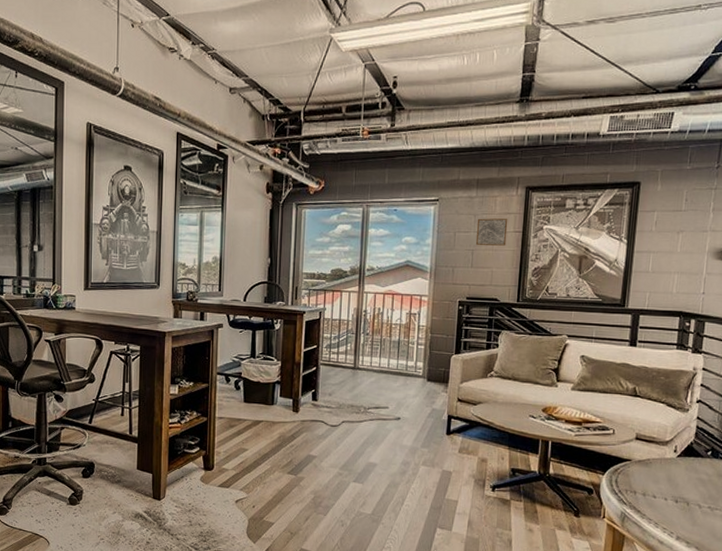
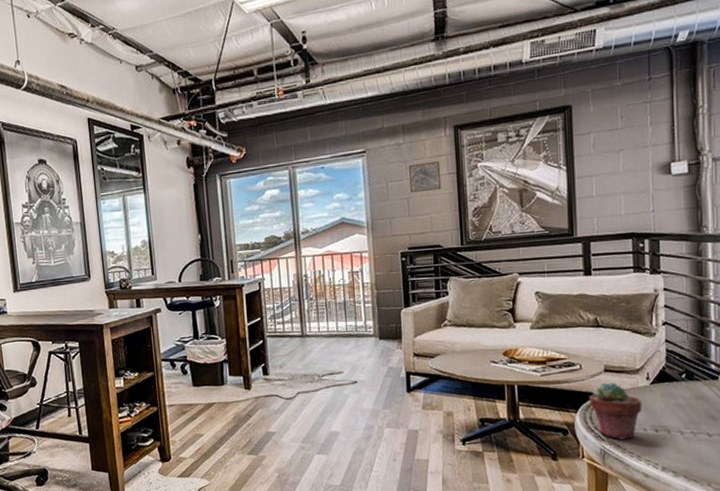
potted succulent: none [617,449,667,506] -> present [589,382,643,440]

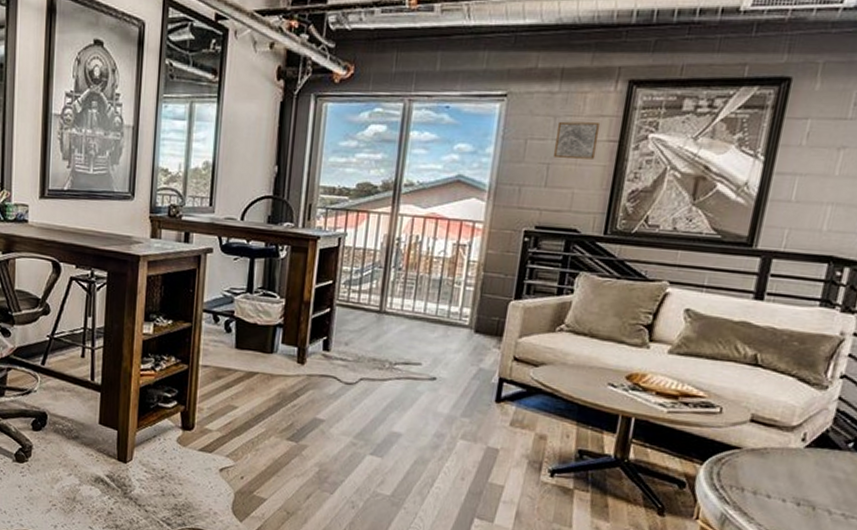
potted succulent: present [589,382,643,440] -> none [721,434,789,508]

